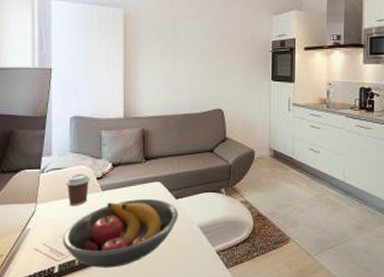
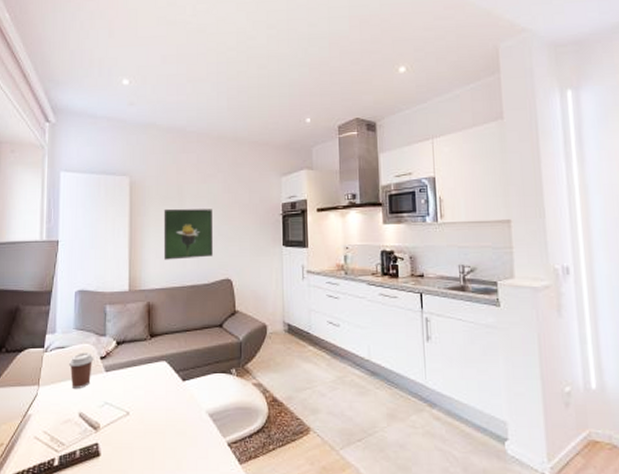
fruit bowl: present [63,198,178,268] -> none [64,380,185,461]
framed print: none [157,41,206,90] -> present [163,208,213,260]

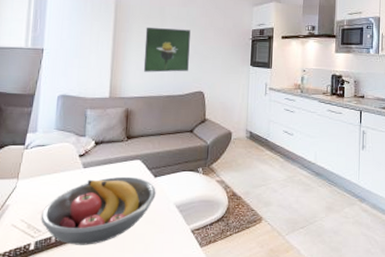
fruit bowl: none [64,380,185,461] -> present [41,176,156,245]
coffee cup: present [68,353,94,388] -> none [48,150,73,182]

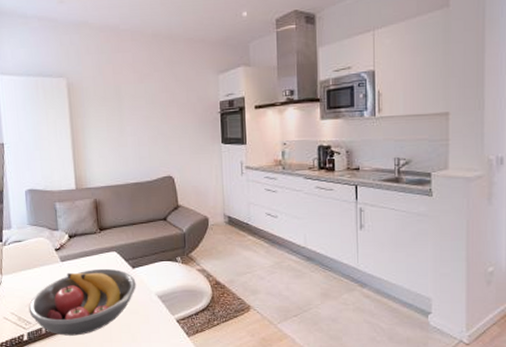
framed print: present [143,27,191,73] -> none [103,108,154,159]

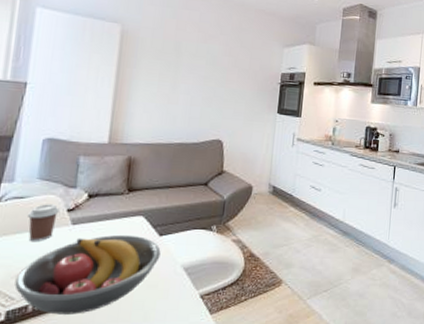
coffee cup: none [26,245,49,276] -> present [27,204,60,241]

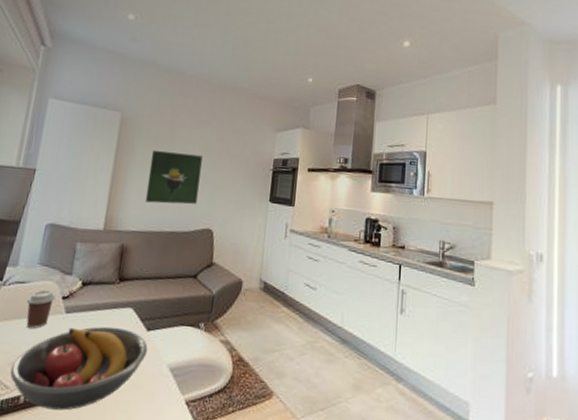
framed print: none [151,63,210,117] -> present [145,150,203,205]

